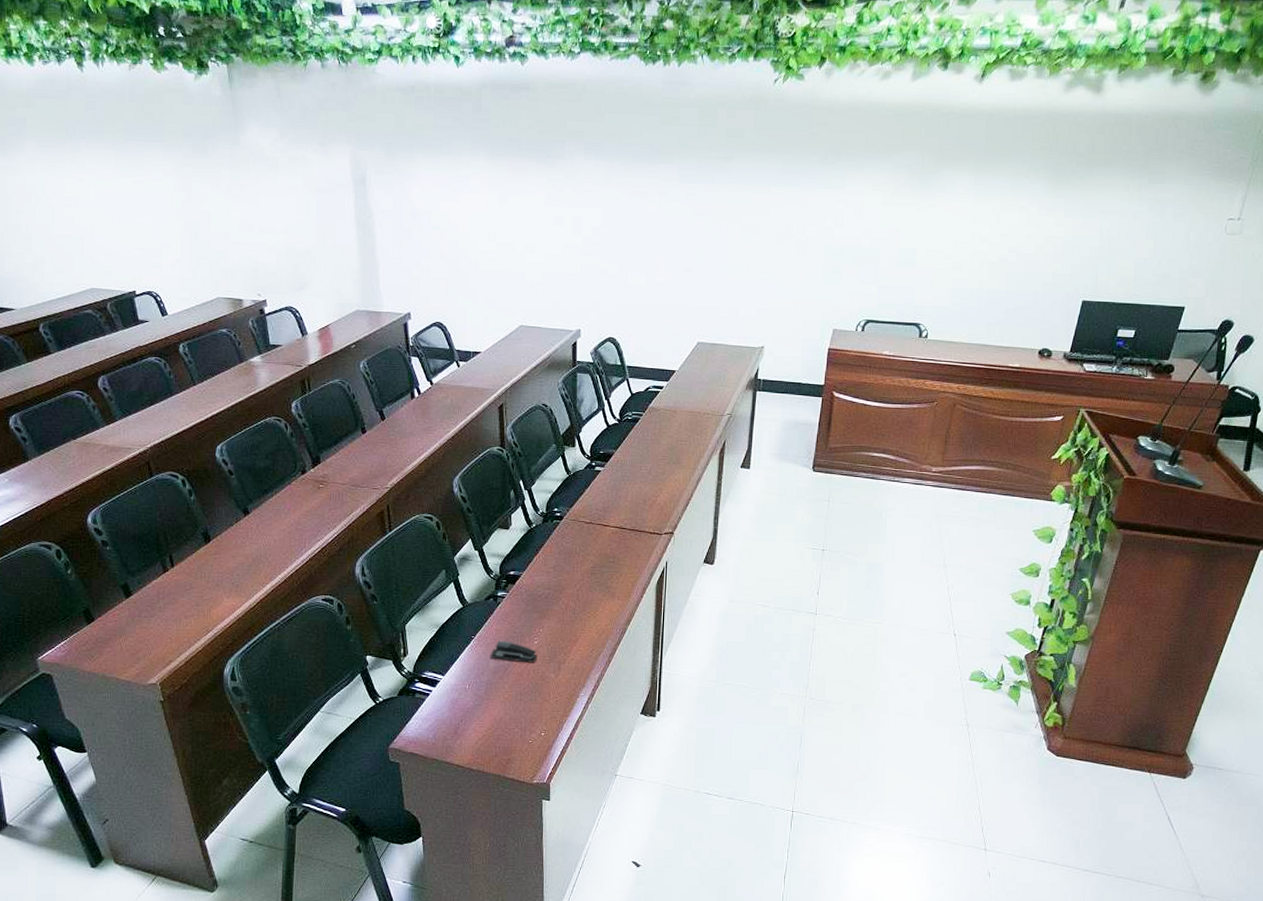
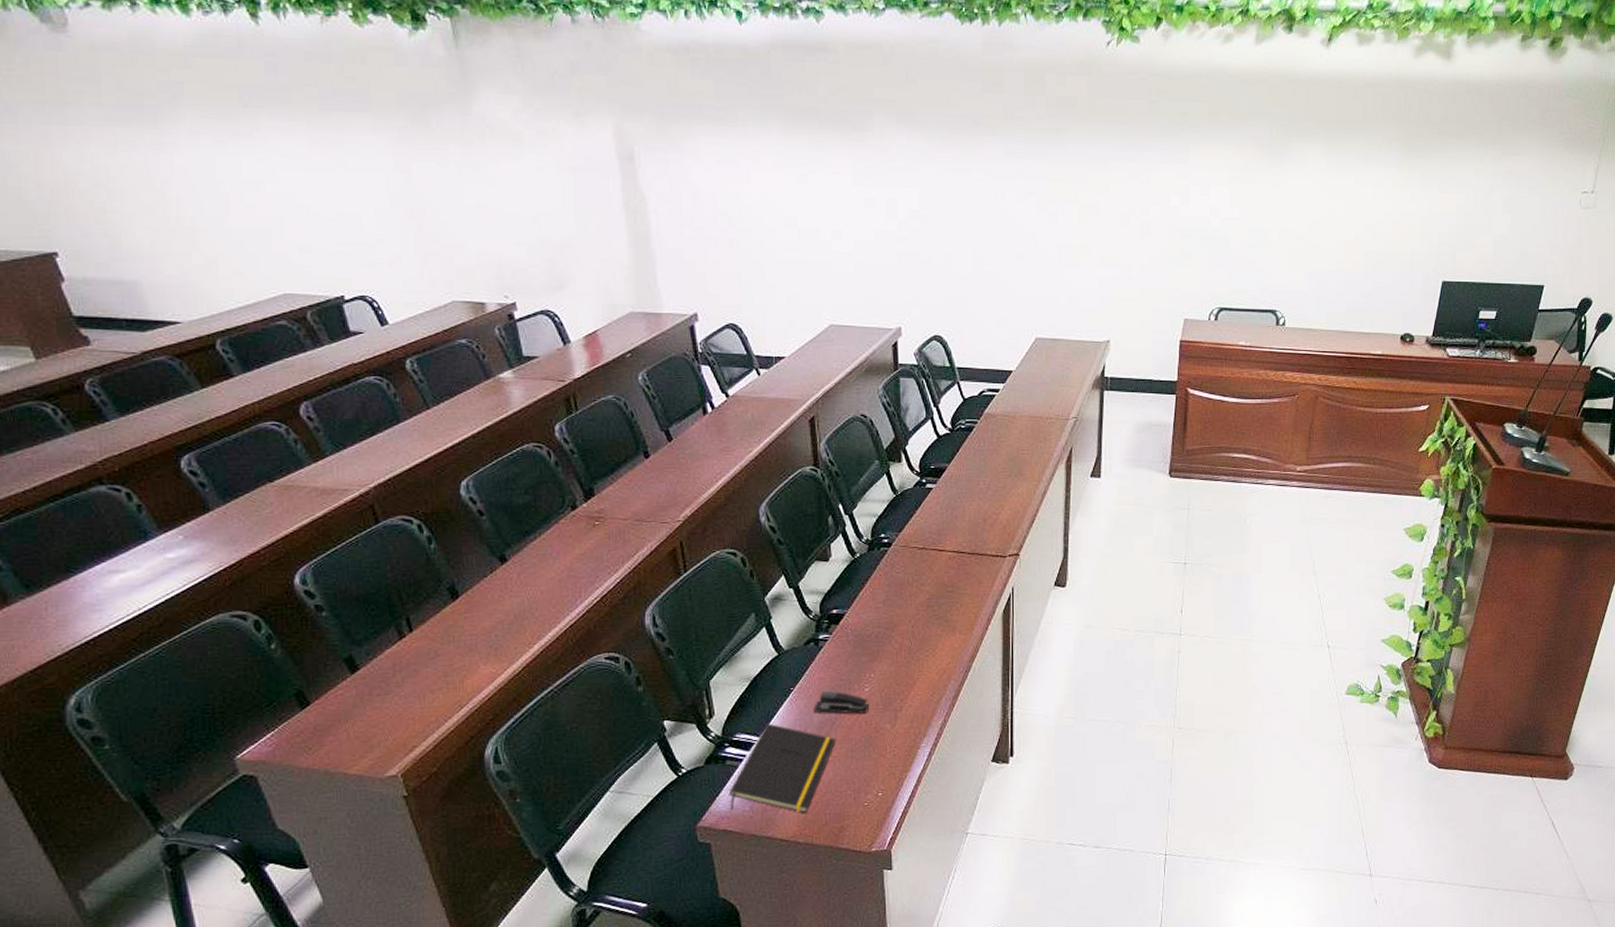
notepad: none [417,665,508,745] -> present [729,723,836,813]

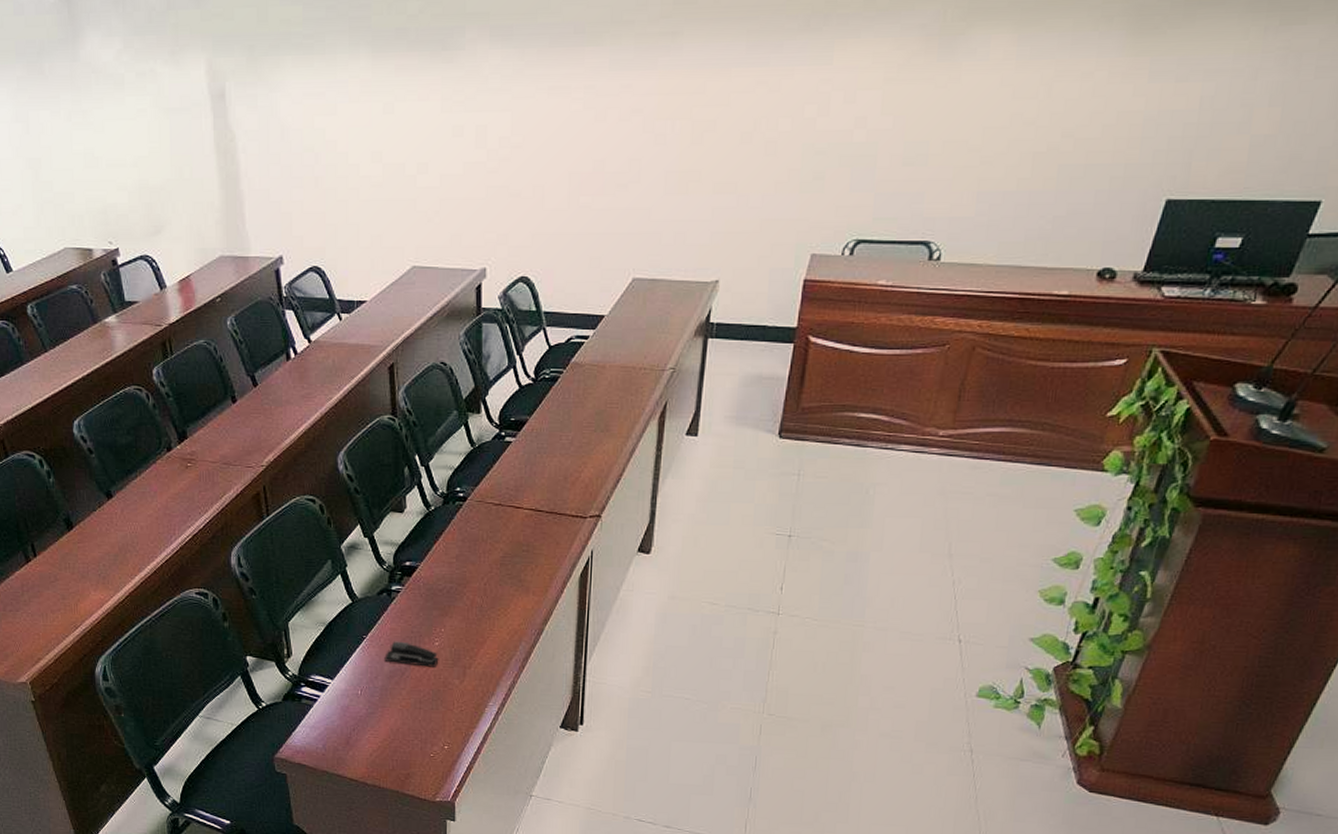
notepad: present [729,723,836,813] -> none [304,667,405,757]

